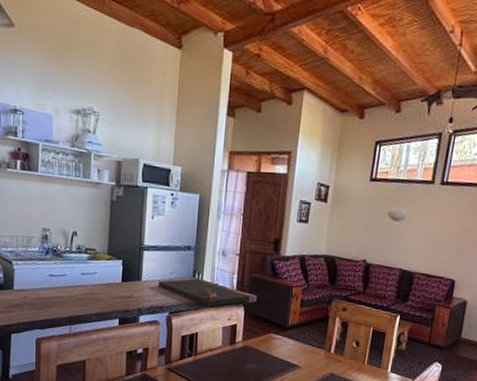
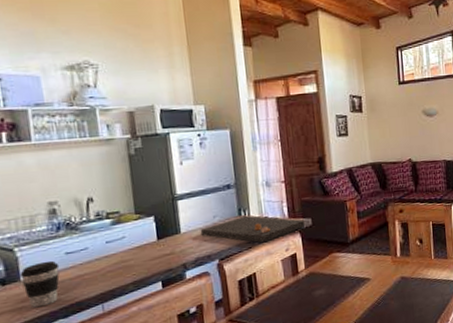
coffee cup: none [14,277,43,315] -> present [20,260,60,308]

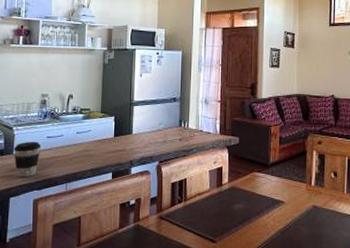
cutting board: present [200,215,305,243] -> none [147,126,233,153]

